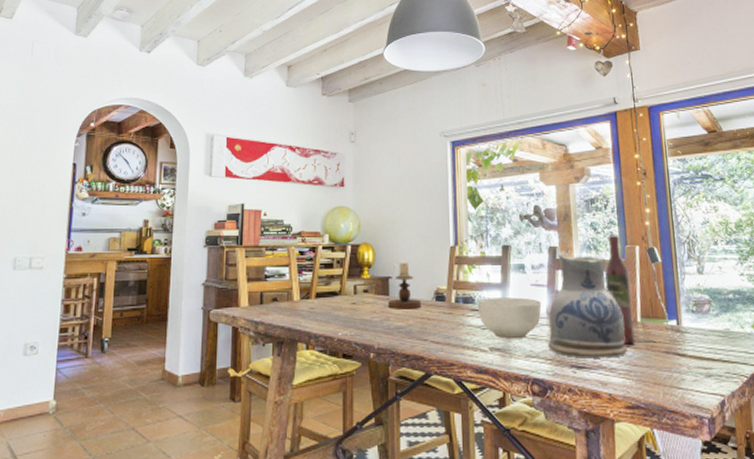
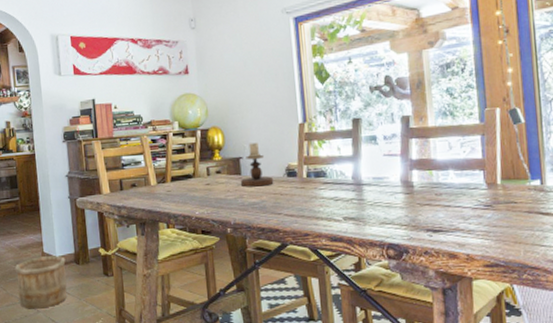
wooden bucket: none [127,375,189,438] -> present [14,256,67,309]
bowl: present [477,297,542,338] -> none [329,168,396,208]
ceramic pitcher: present [548,252,628,359] -> none [403,120,487,223]
wine bottle: present [605,235,635,346] -> none [462,98,495,208]

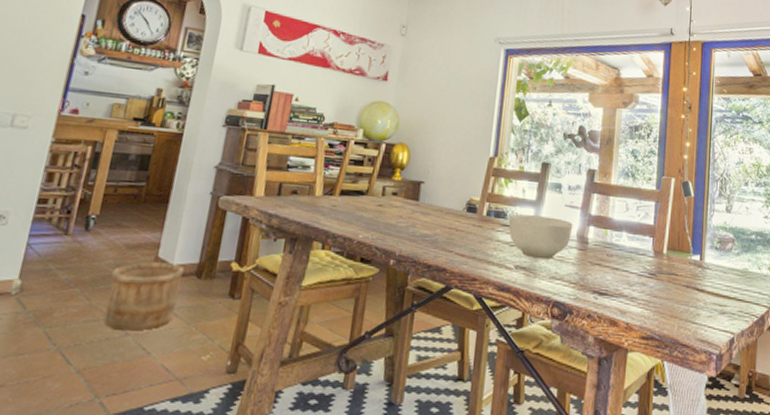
candlestick: present [241,142,274,187] -> none [416,168,452,218]
bowl: none [329,168,396,208] -> present [508,214,573,259]

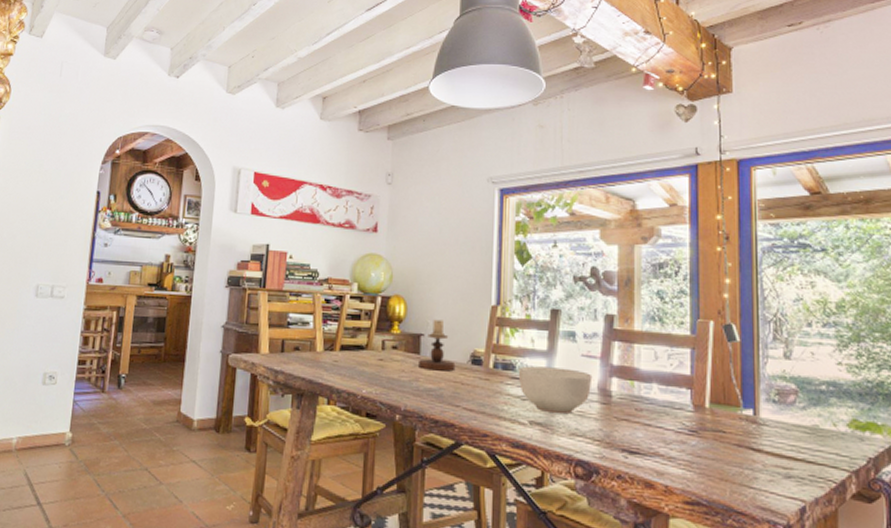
wooden bucket: present [104,261,185,331] -> none [141,416,204,481]
candlestick: none [416,168,452,218] -> present [419,319,456,372]

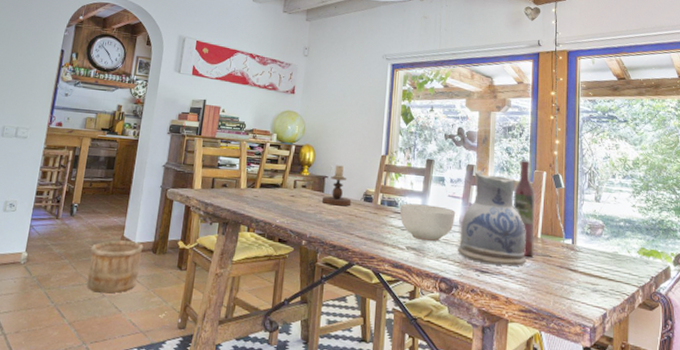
wooden bucket: none [141,416,204,481] -> present [87,240,144,294]
ceramic pitcher: none [597,321,691,446] -> present [458,170,527,267]
wine bottle: none [670,306,701,434] -> present [514,159,535,258]

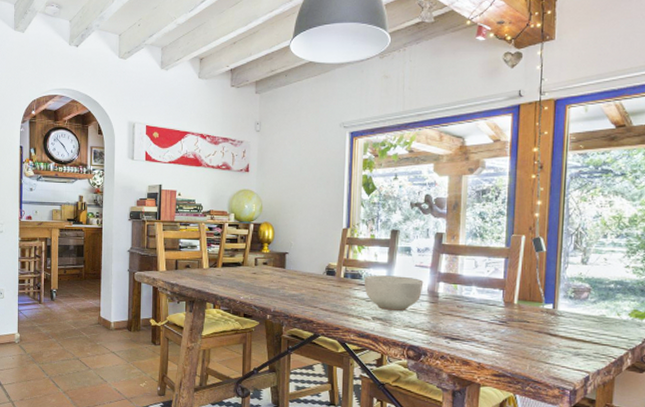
wooden bucket: present [87,240,144,294] -> none [73,320,119,367]
candlestick: present [322,165,352,207] -> none [284,241,314,281]
ceramic pitcher: present [458,170,527,267] -> none [426,238,501,333]
wine bottle: present [514,159,535,258] -> none [487,224,512,324]

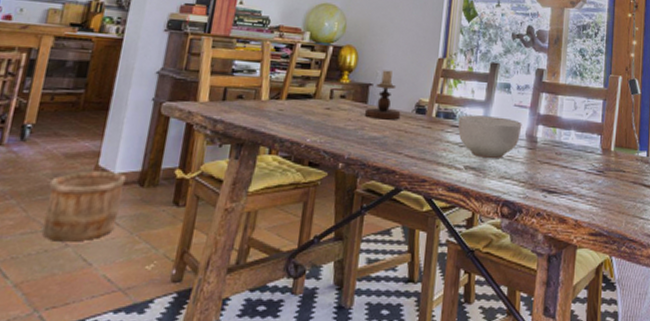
wooden bucket: none [73,320,119,367] -> present [42,171,127,242]
candlestick: none [284,241,314,281] -> present [365,70,401,120]

